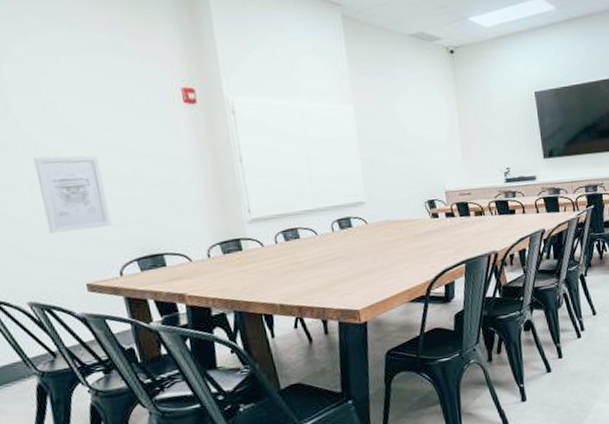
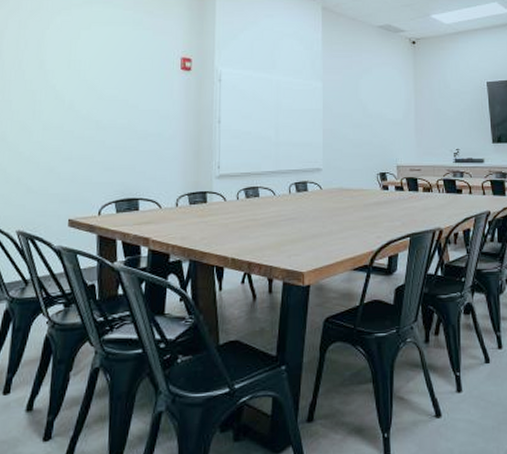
wall art: present [33,155,112,233] -> none [49,105,103,171]

